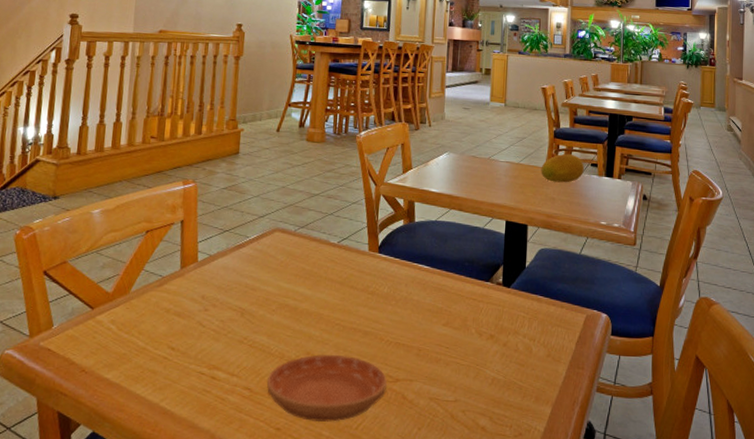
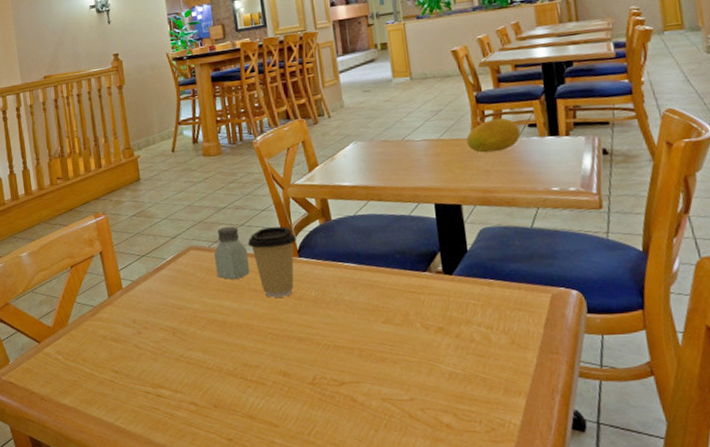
saucer: present [266,354,387,423] -> none [210,363,333,431]
saltshaker: none [297,213,332,268] -> present [214,226,250,280]
coffee cup: none [333,220,380,290] -> present [248,226,296,298]

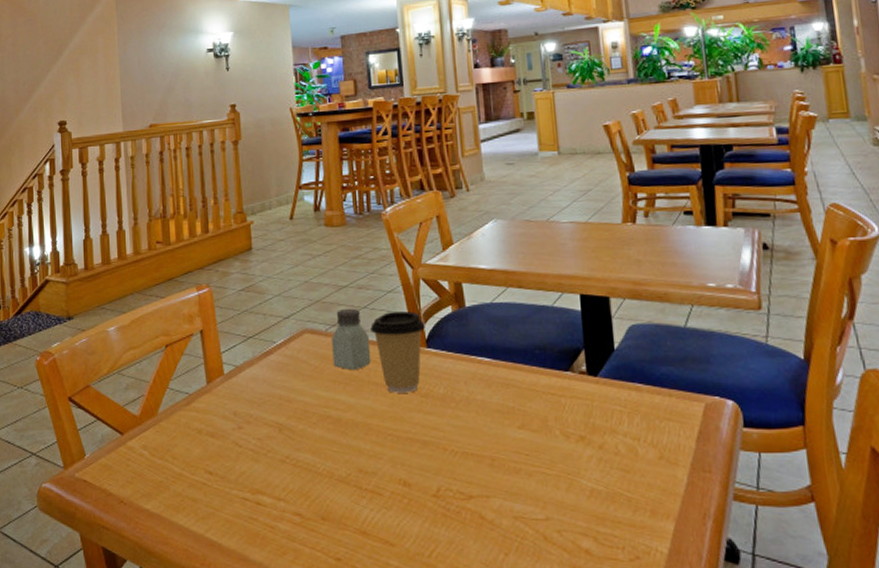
fruit: present [466,117,521,153] -> none [616,202,676,241]

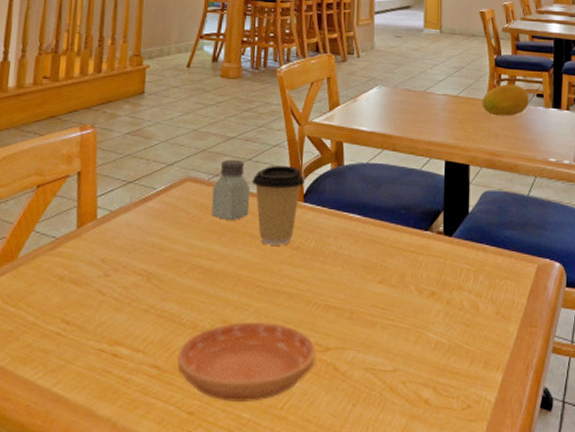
saucer: none [317,471,459,551] -> present [177,323,316,403]
fruit: none [616,202,676,241] -> present [482,83,530,116]

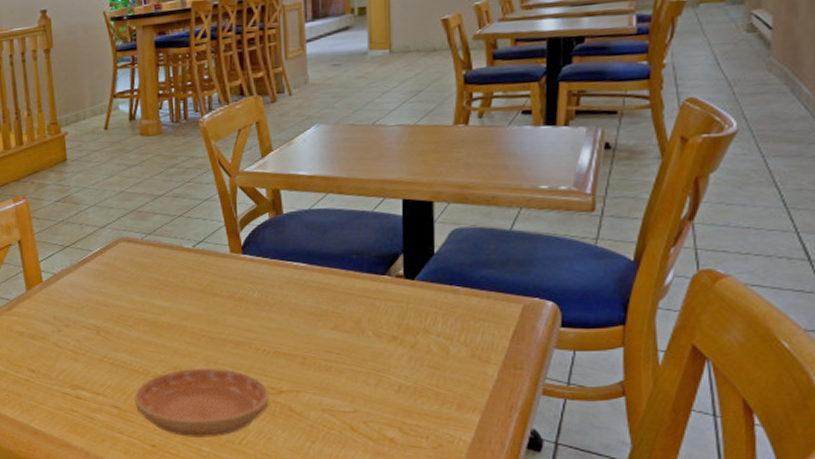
saltshaker: present [211,159,251,221] -> none [147,216,187,277]
coffee cup: present [252,166,304,245] -> none [186,219,241,298]
fruit: present [482,83,530,116] -> none [447,102,513,143]

